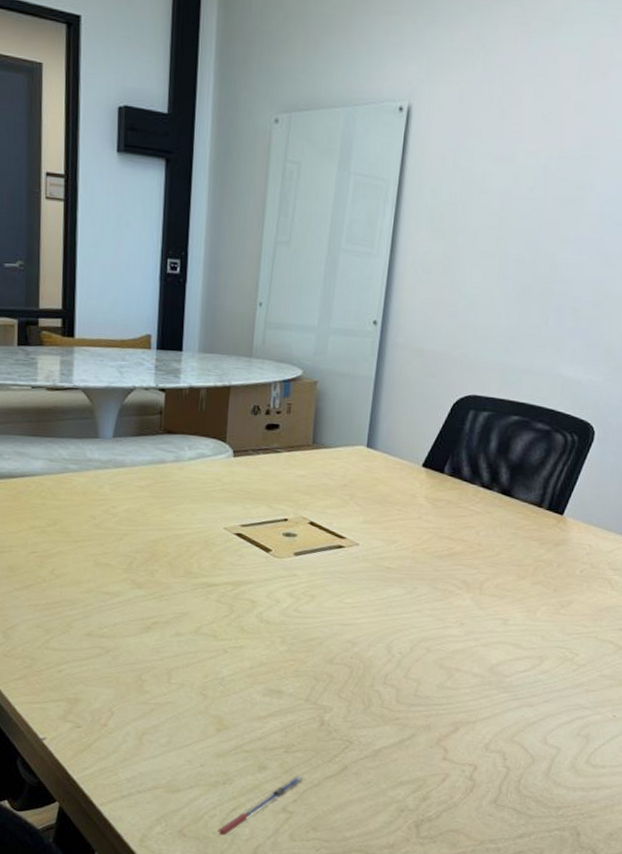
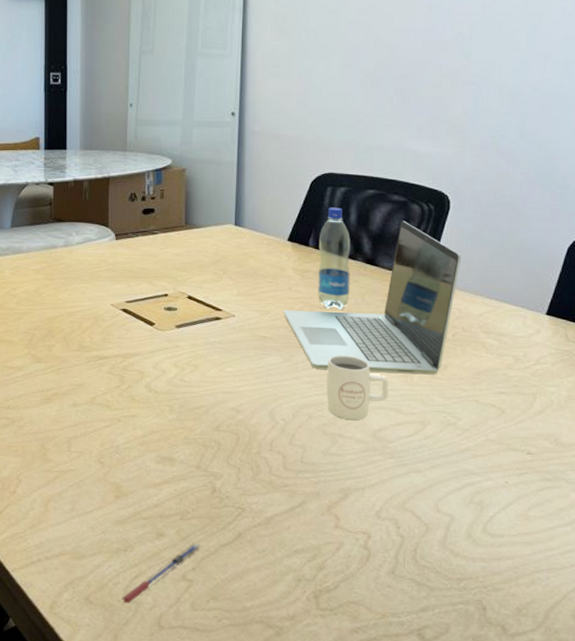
laptop: none [410,450,599,610] -> present [283,220,461,374]
mug: none [447,588,512,655] -> present [327,355,389,421]
bottle: none [448,432,489,542] -> present [318,207,350,310]

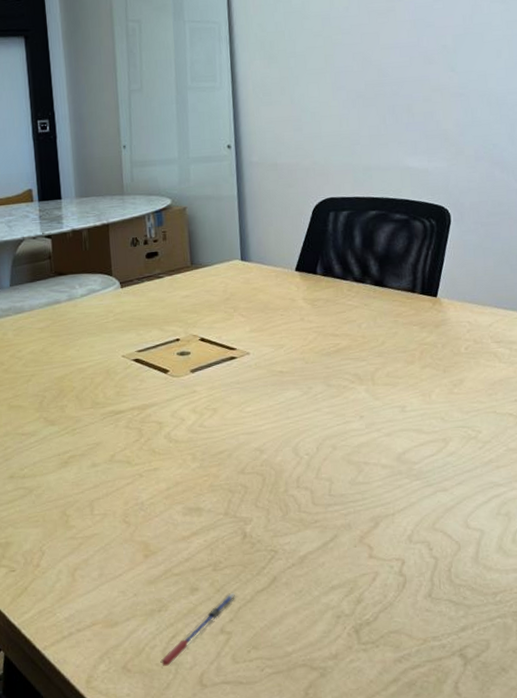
laptop: present [283,220,461,374] -> none [297,238,467,398]
bottle: present [318,207,350,310] -> none [326,231,362,336]
mug: present [327,355,389,421] -> none [346,380,409,447]

